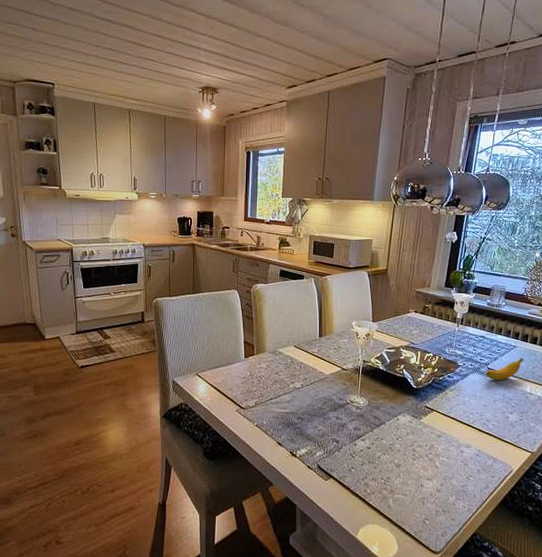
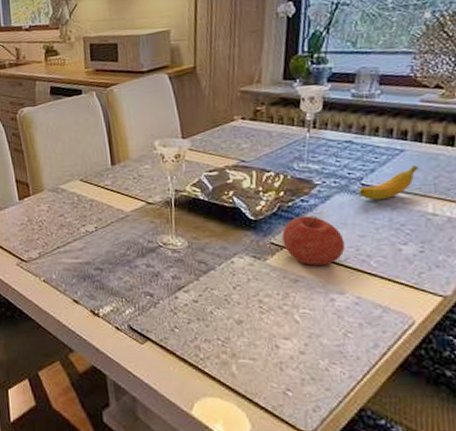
fruit: none [433,388,474,425] -> present [282,216,345,266]

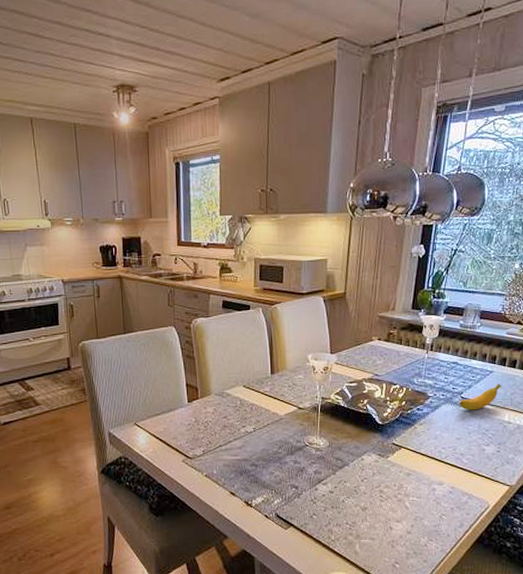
fruit: present [282,216,345,266] -> none [401,422,446,462]

